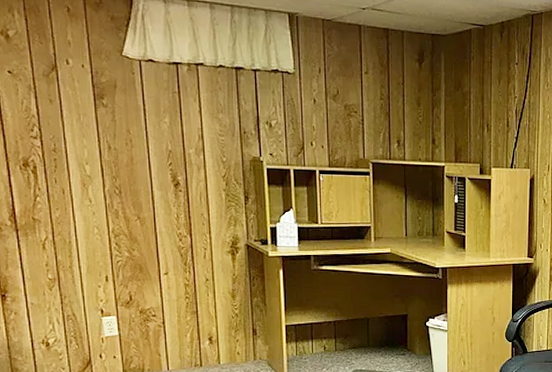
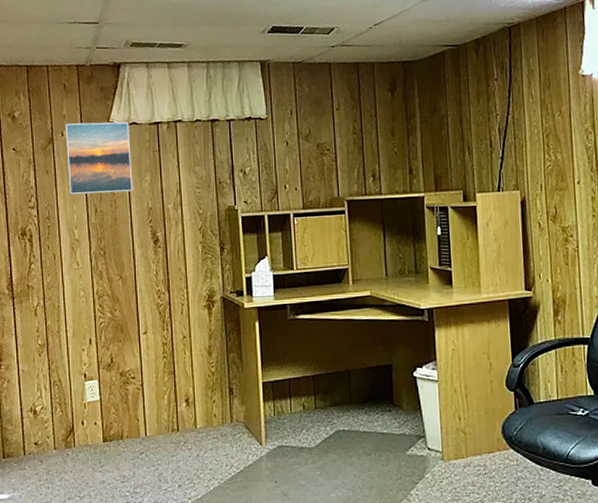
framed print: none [70,50,151,132] -> present [65,121,133,194]

